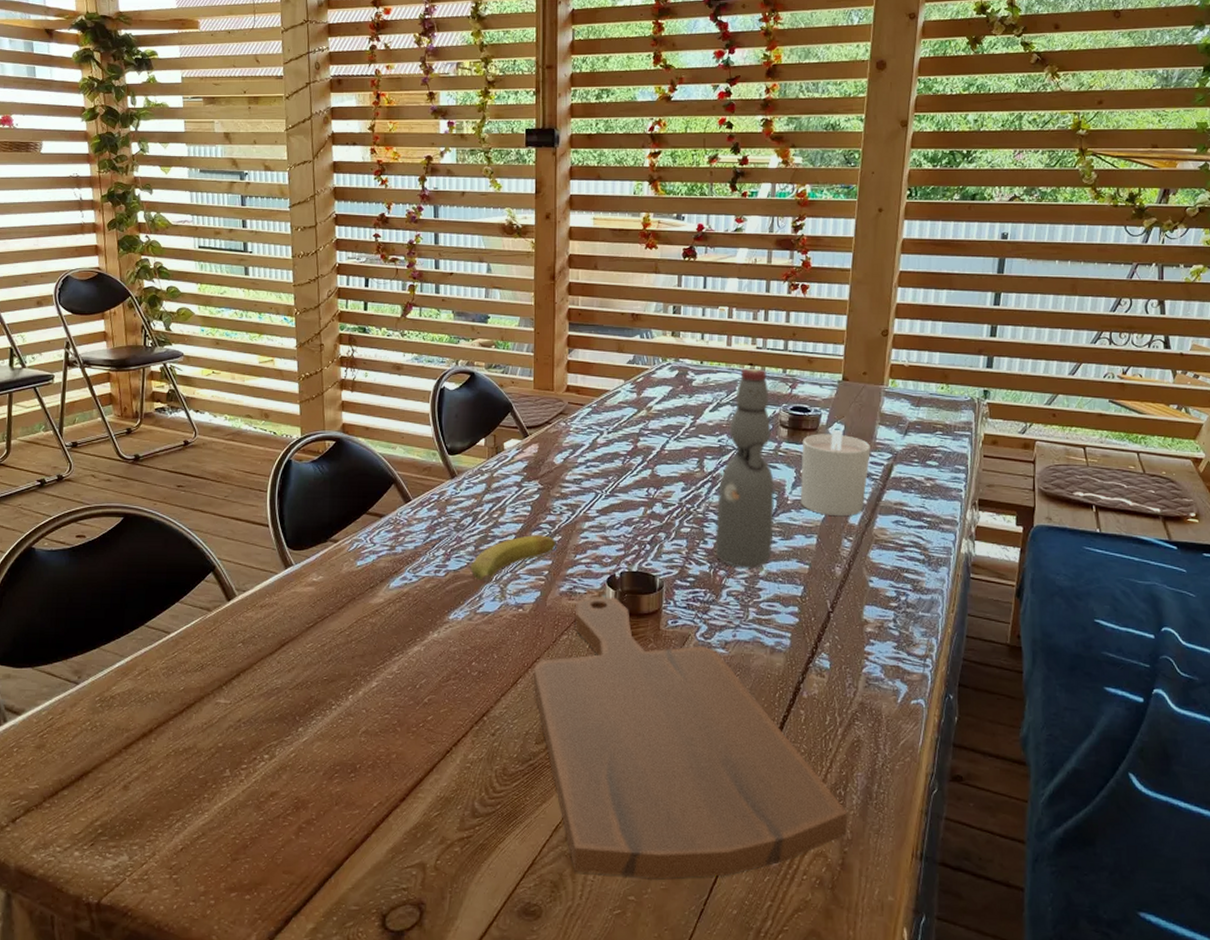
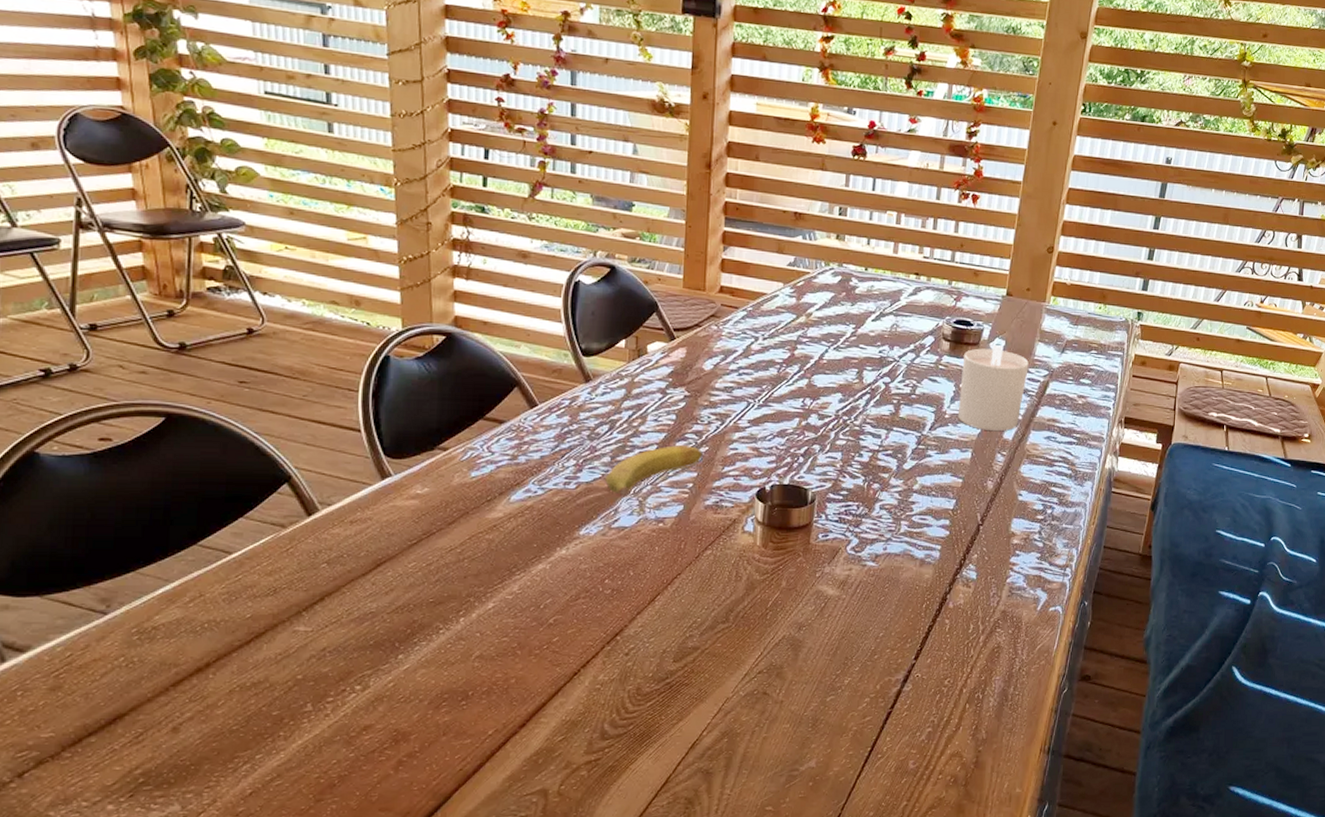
cutting board: present [534,597,848,879] -> none [673,510,985,788]
bottle: present [715,368,775,568] -> none [870,277,934,482]

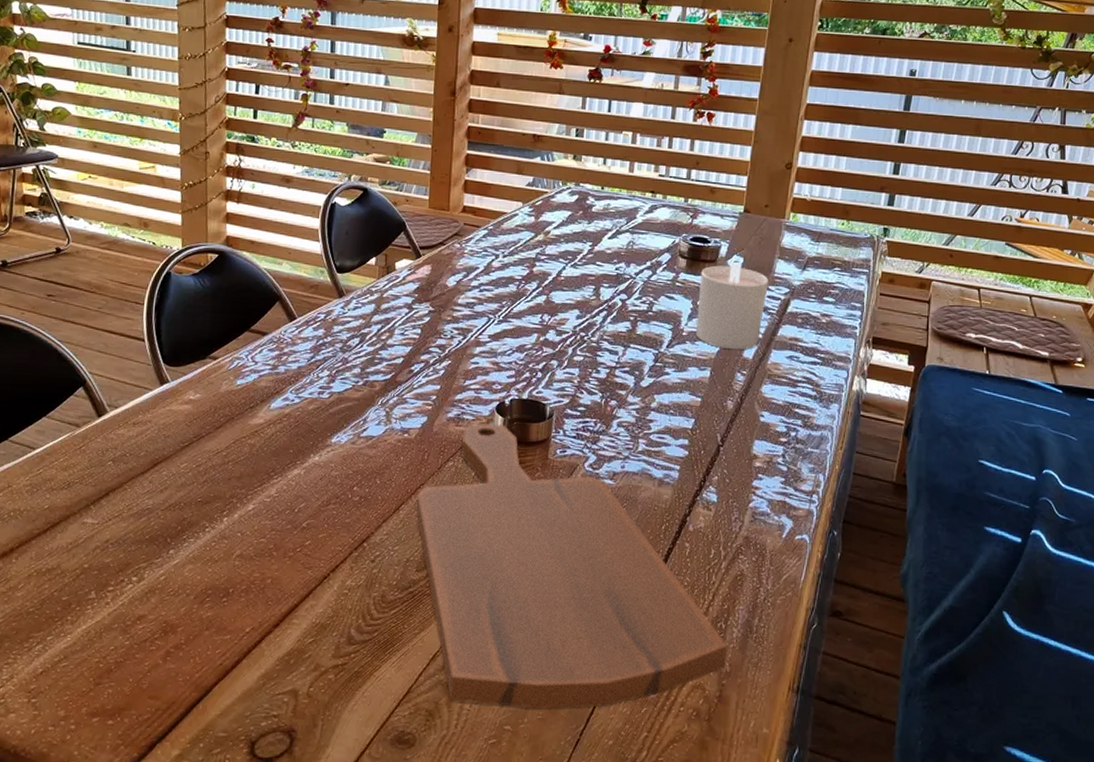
fruit: present [605,445,703,495] -> none [355,358,446,405]
cutting board: none [673,510,985,788] -> present [416,423,728,709]

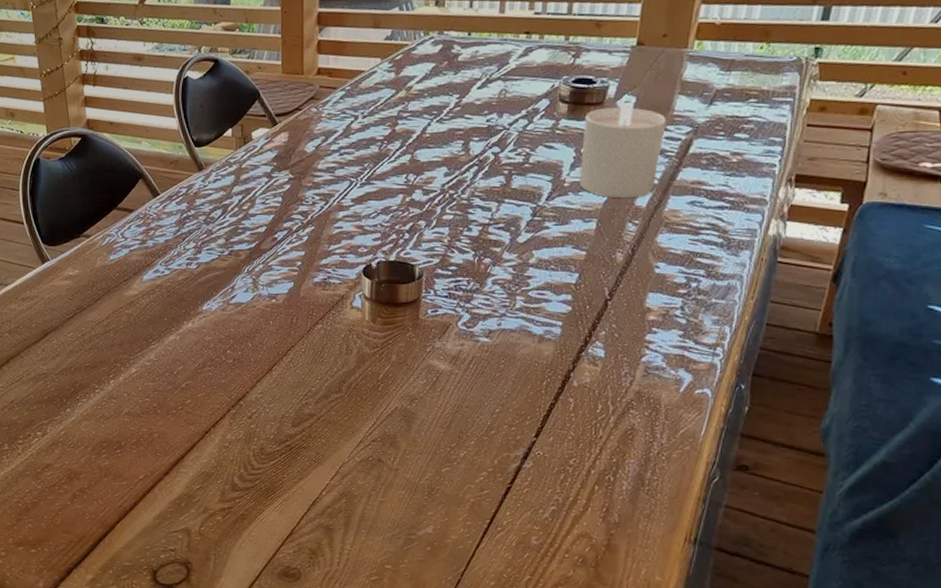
cutting board: present [416,423,728,709] -> none [289,287,617,552]

